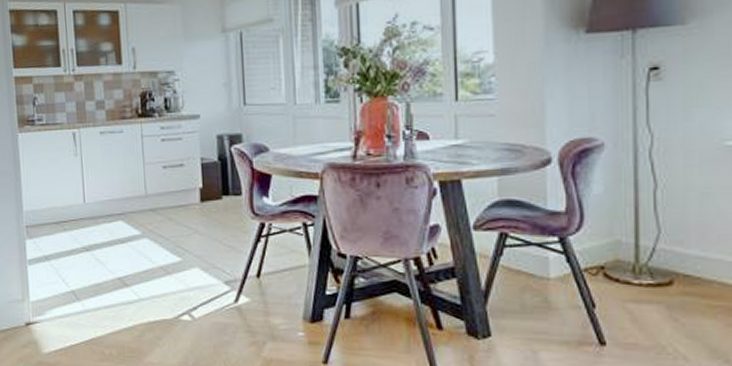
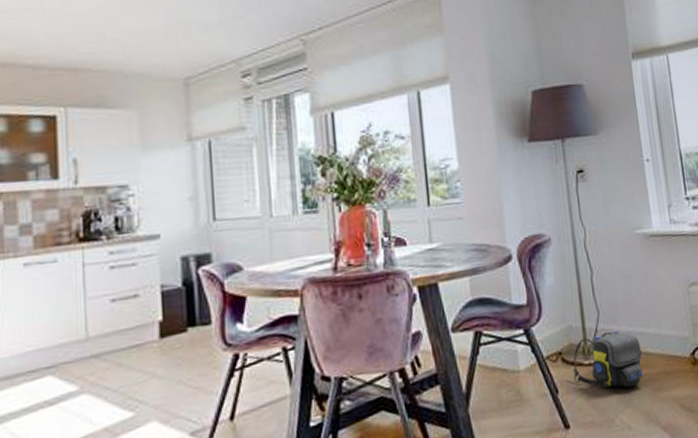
shoulder bag: none [617,254,715,318] -> present [573,331,643,388]

